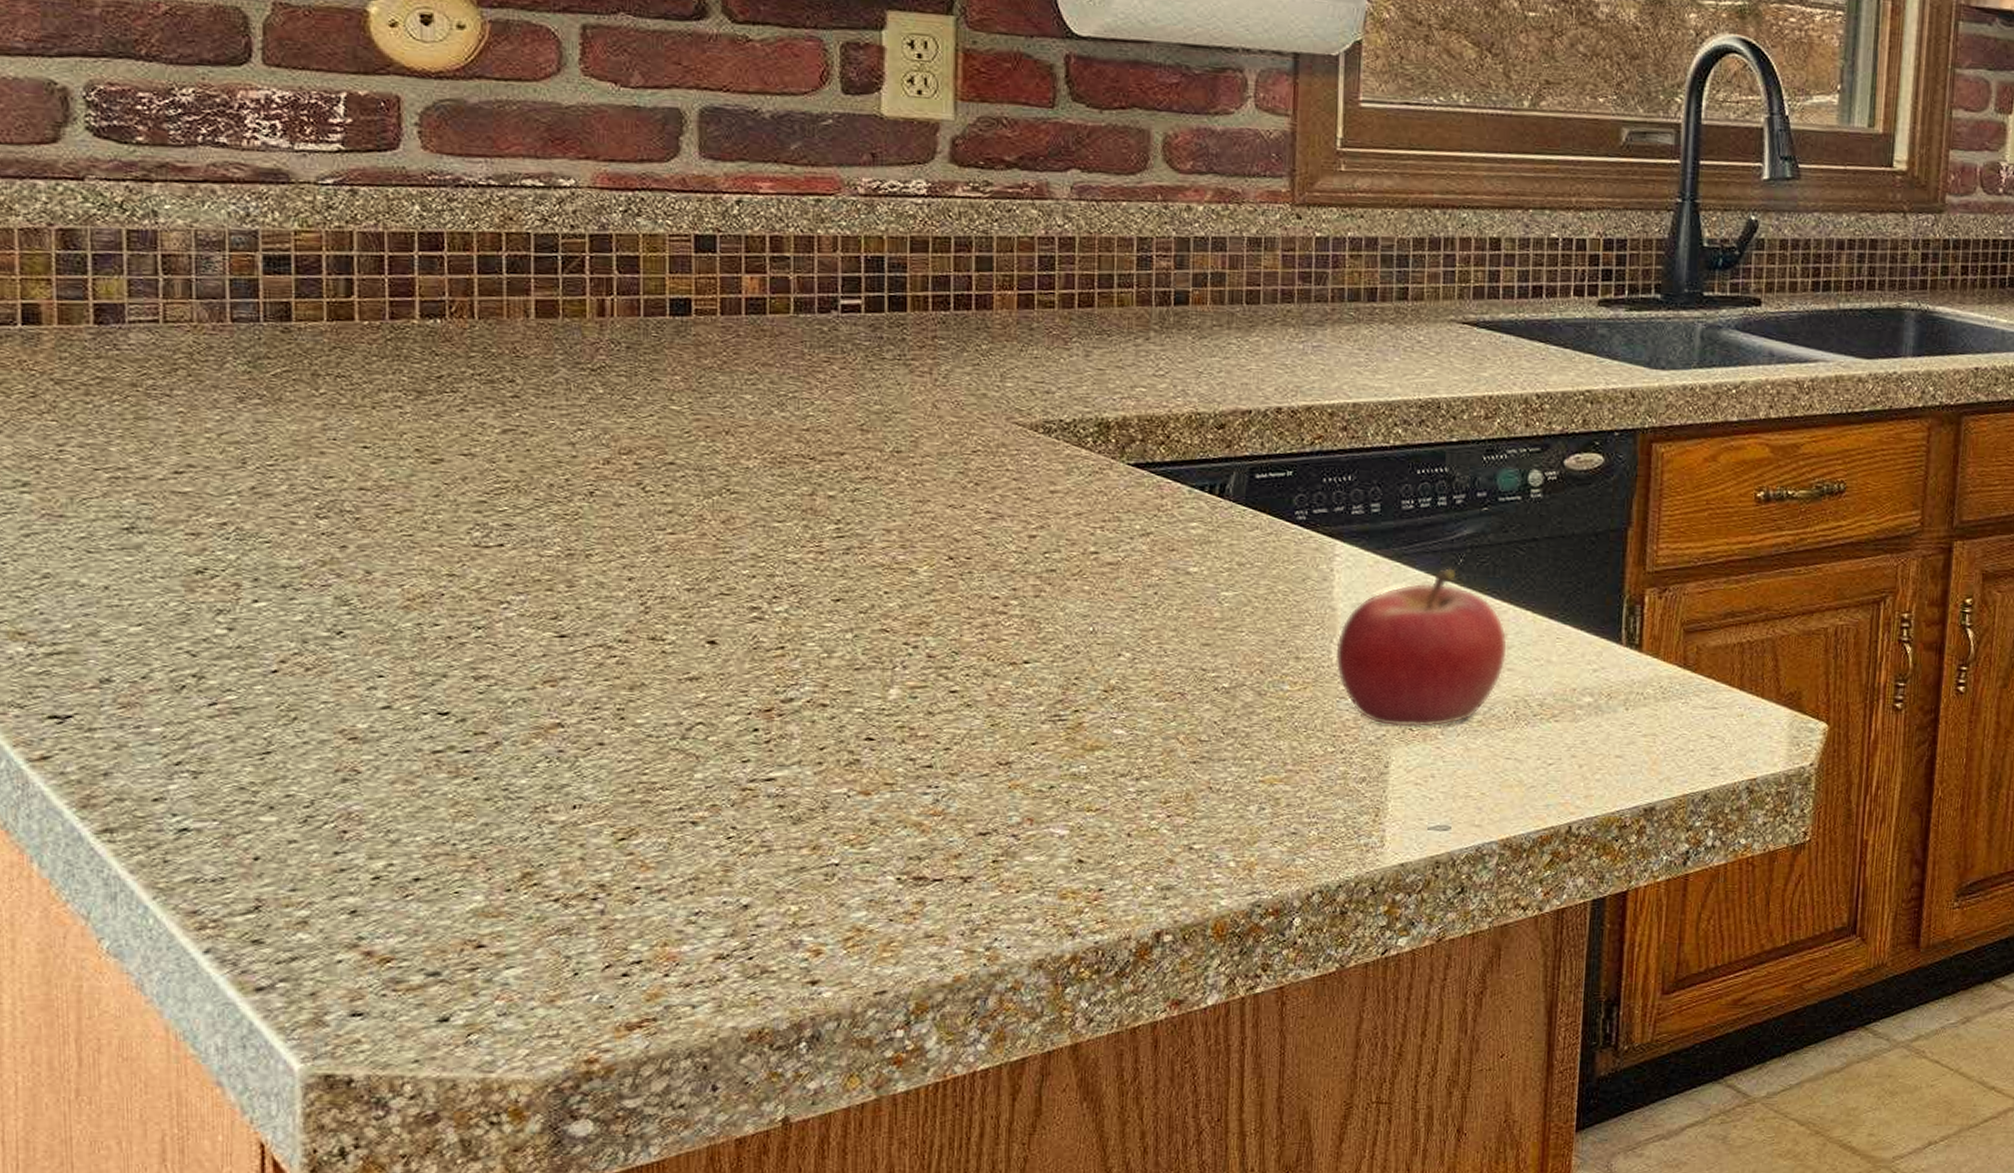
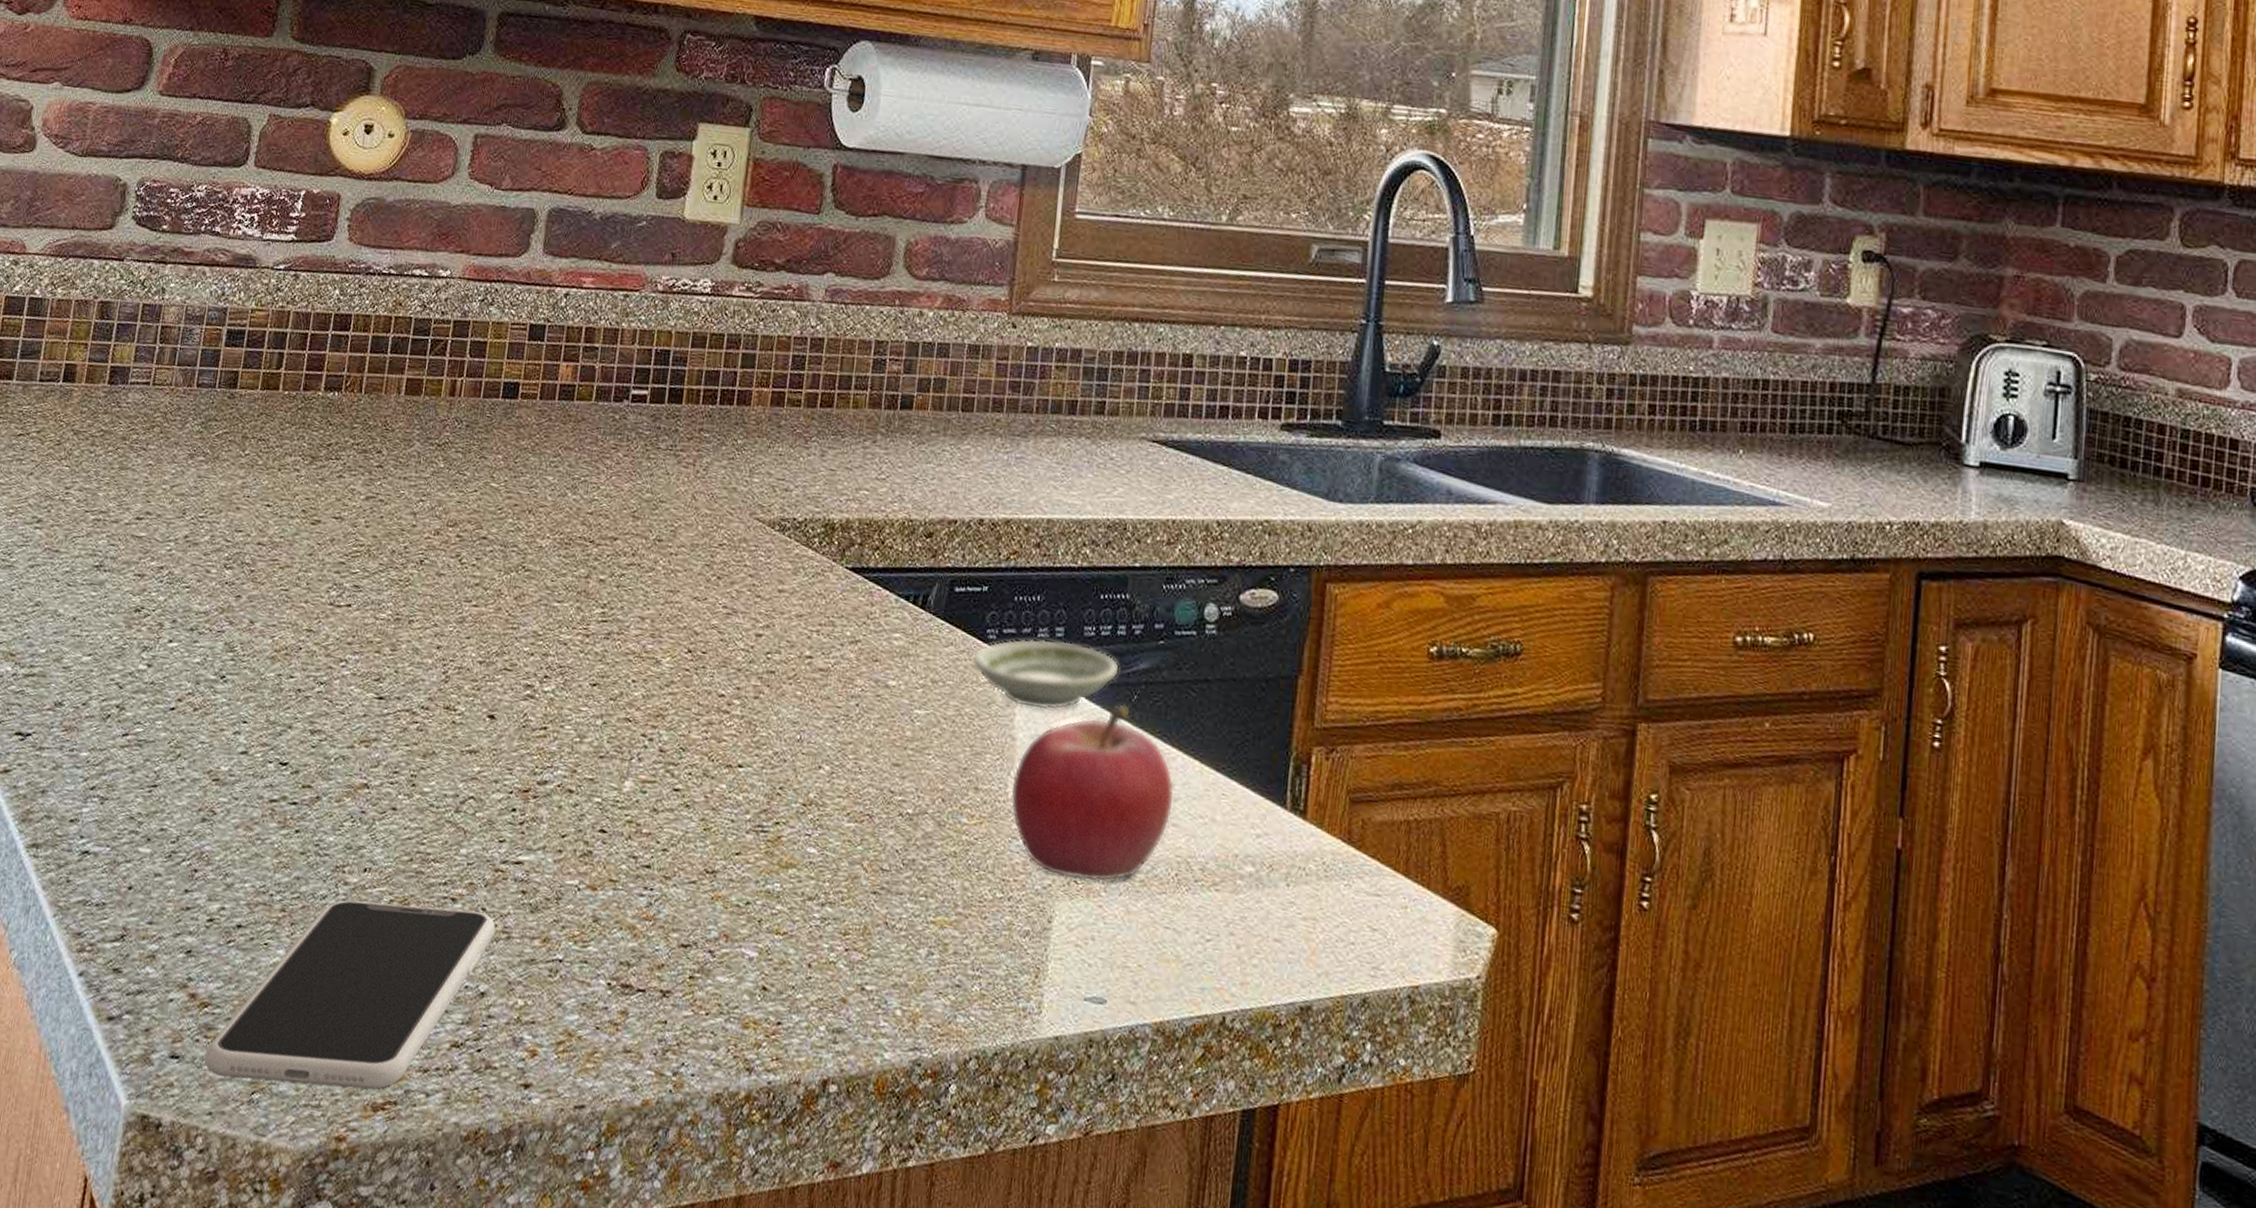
smartphone: none [396,831,751,1025] -> present [204,900,495,1090]
saucer: none [1281,515,1441,581] -> present [972,638,1118,711]

